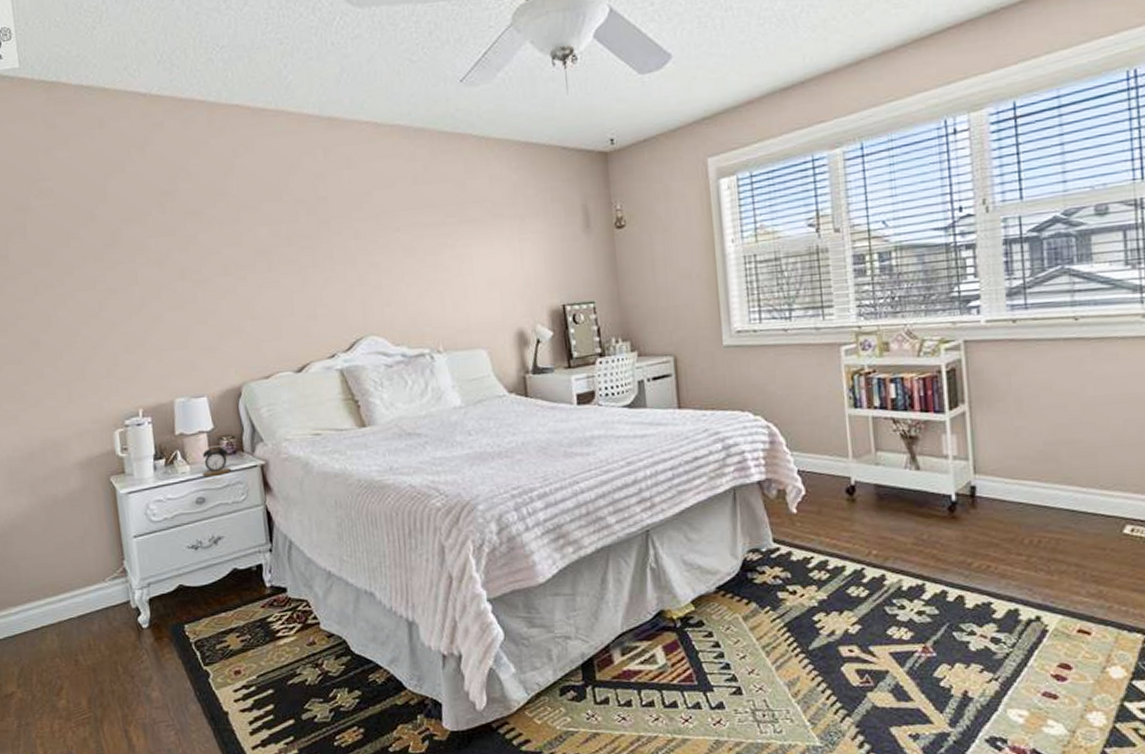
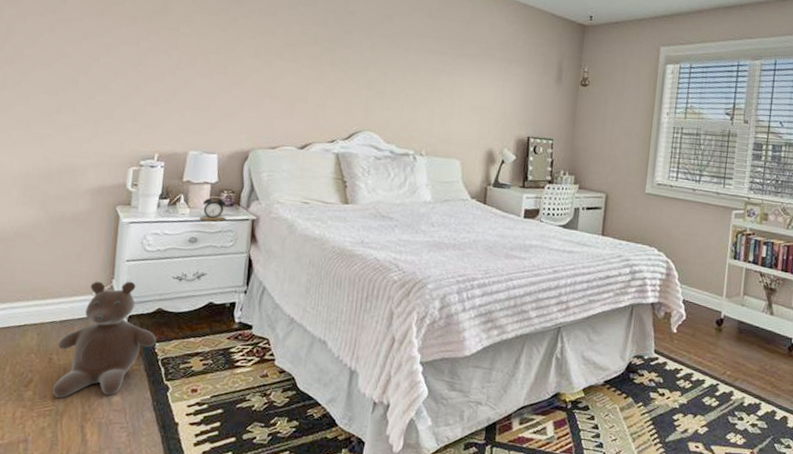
teddy bear: none [80,559,185,702] -> present [52,281,157,398]

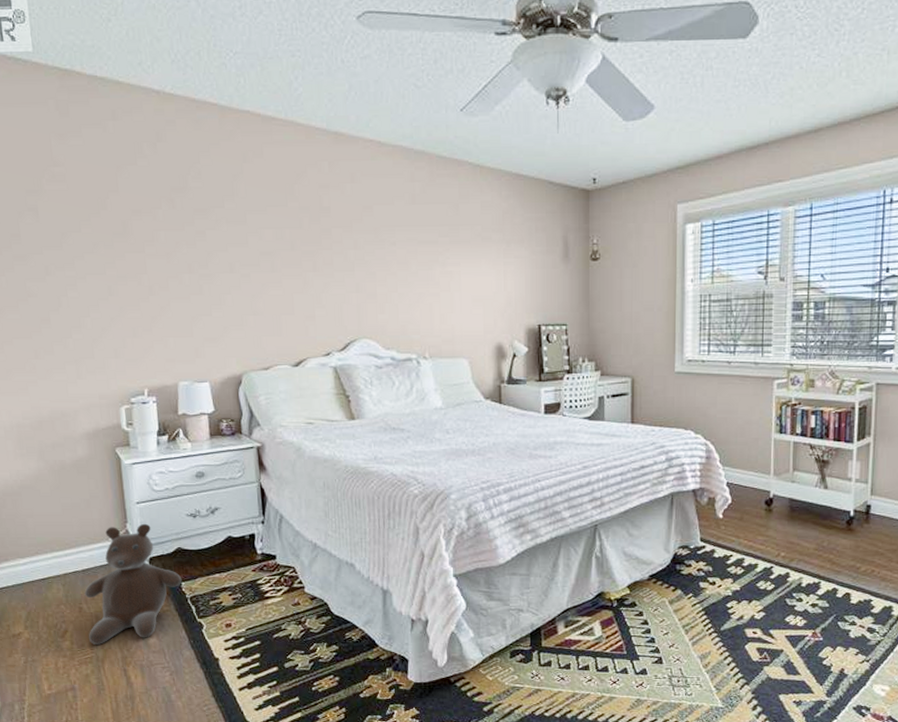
alarm clock: present [200,196,226,222] -> none [203,427,229,455]

